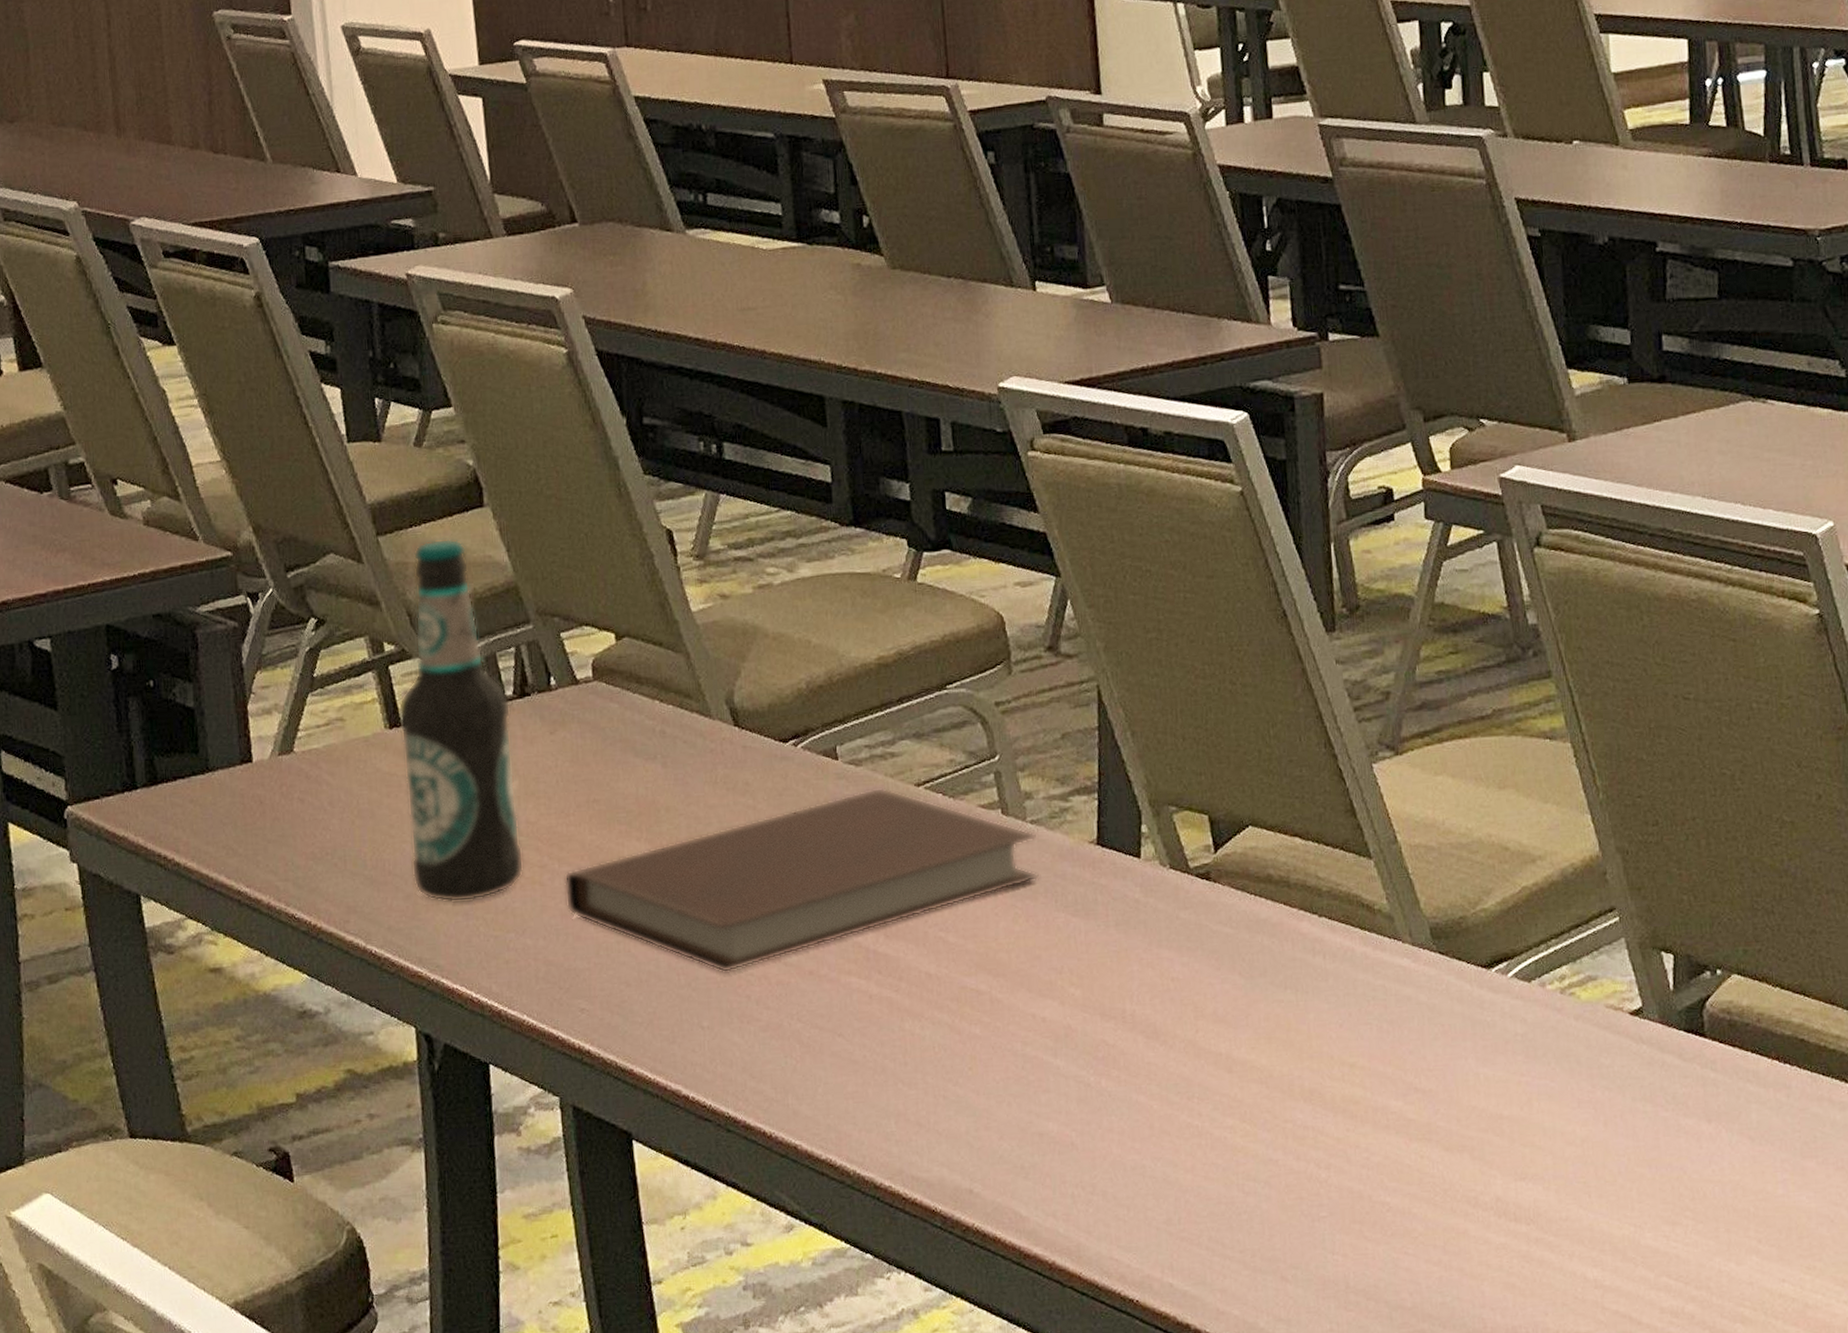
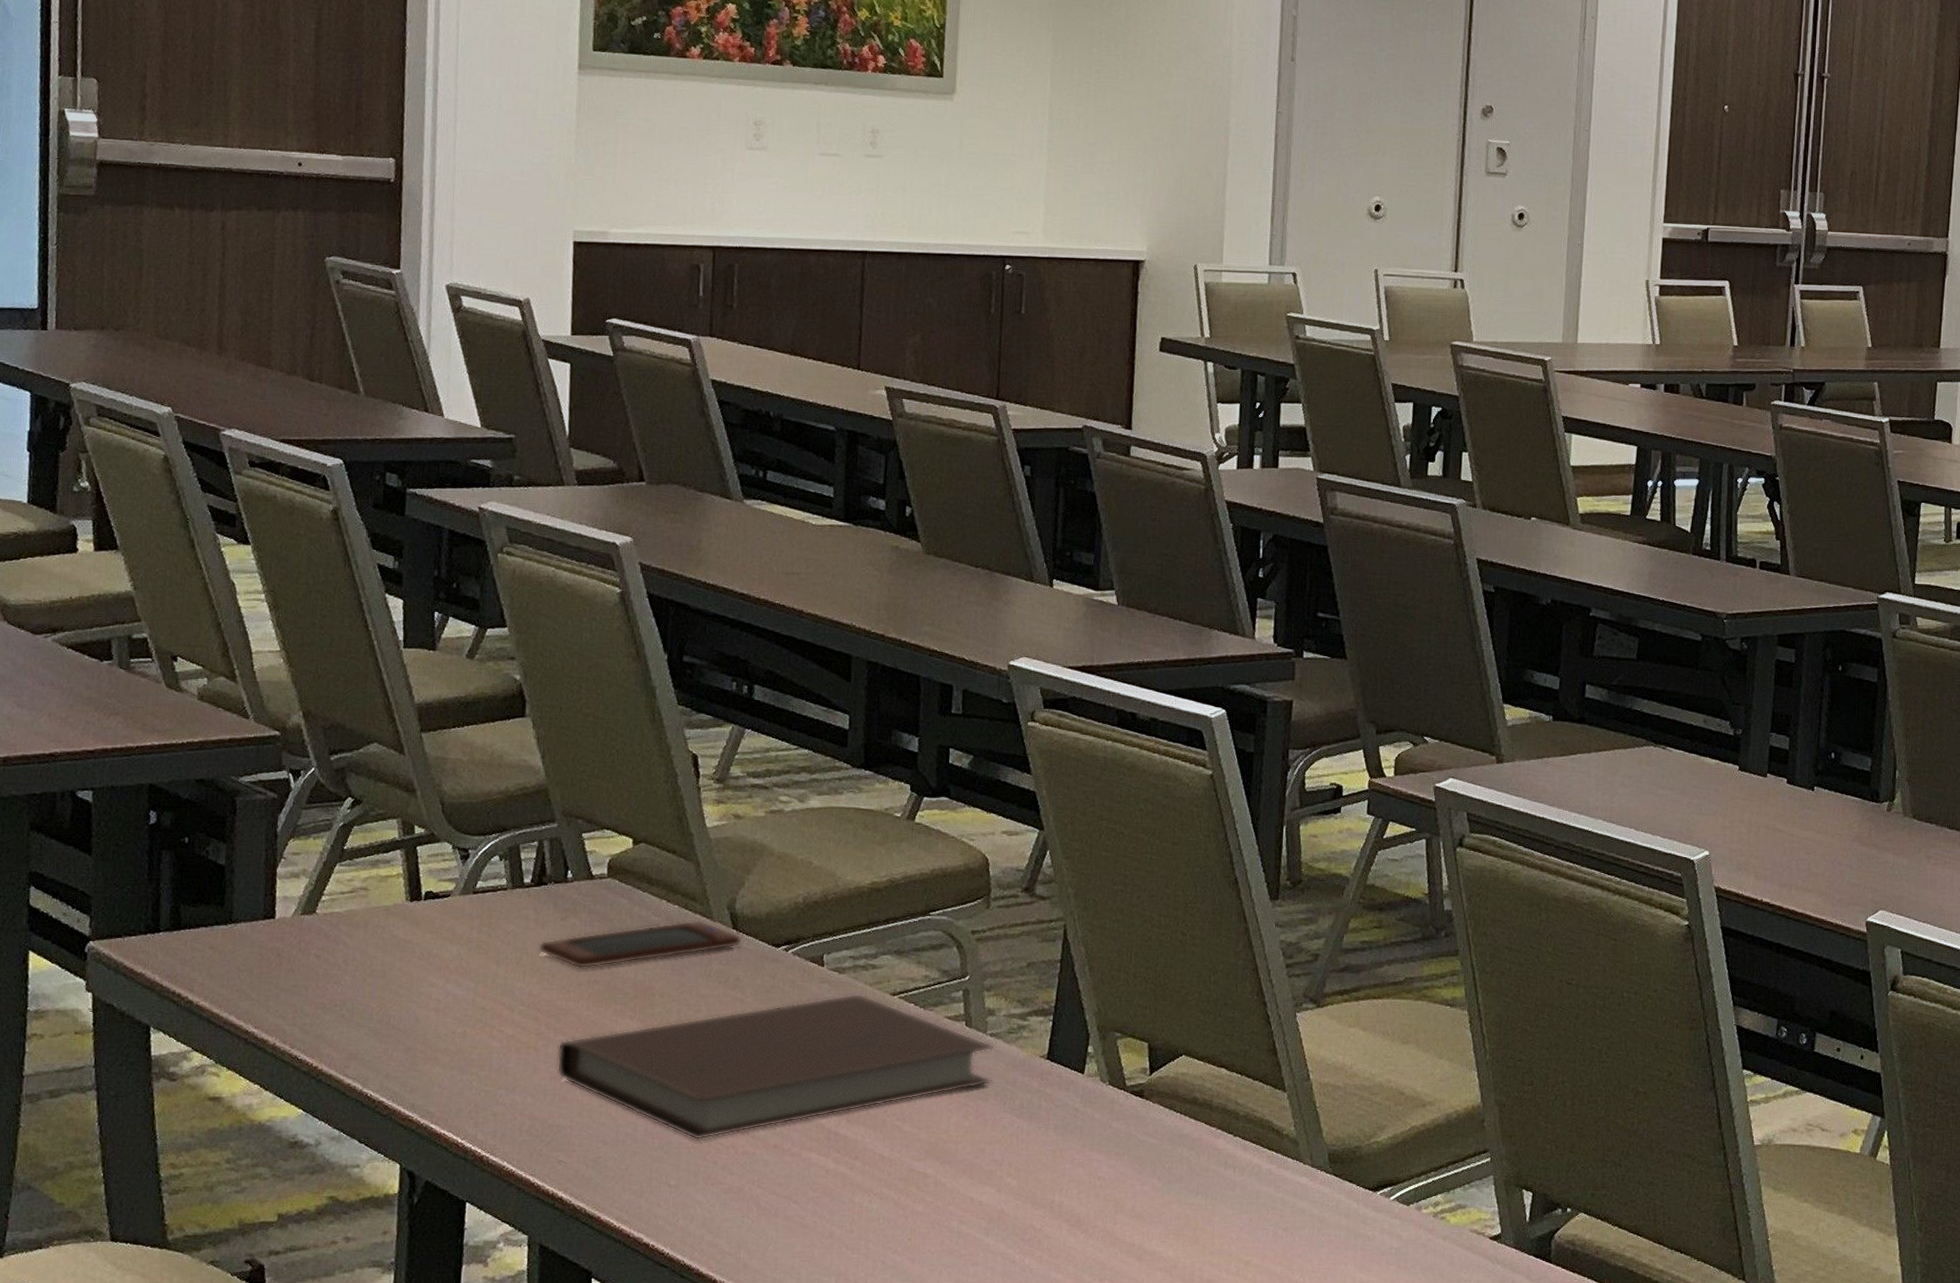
bottle: present [397,538,524,903] -> none [415,740,527,1059]
smartphone: none [529,719,746,788] -> present [537,920,742,969]

